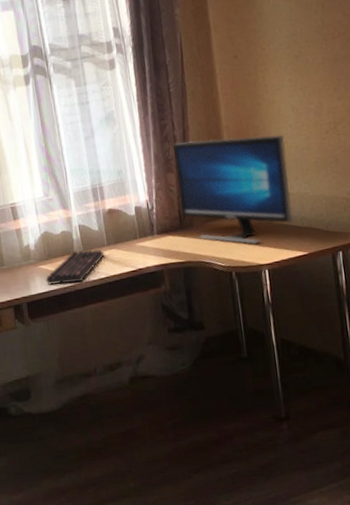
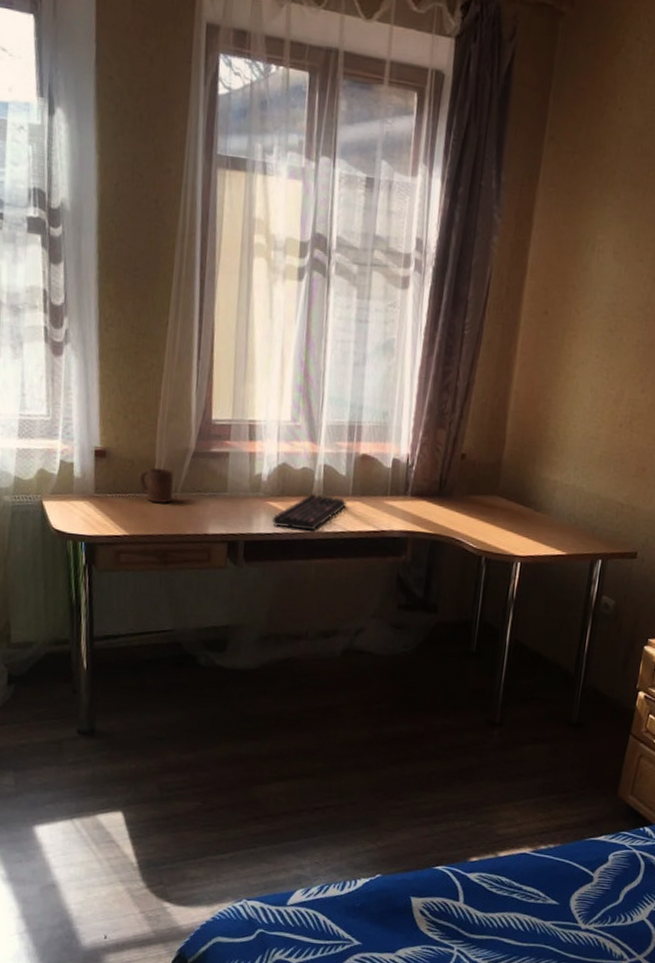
computer monitor: present [173,134,293,244] -> none [443,395,575,531]

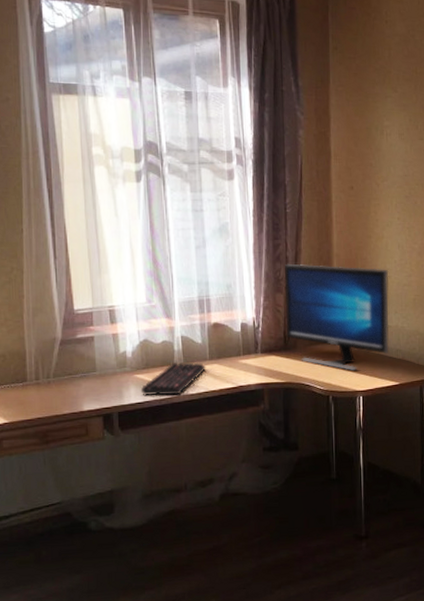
cup: present [139,468,174,503] -> none [12,358,47,390]
computer monitor: none [443,395,575,531] -> present [285,263,389,371]

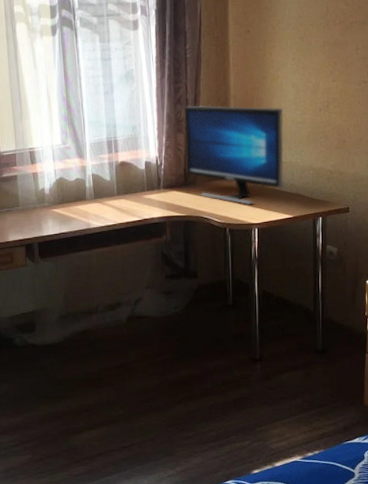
keyboard: present [140,362,207,396] -> none [57,197,115,228]

